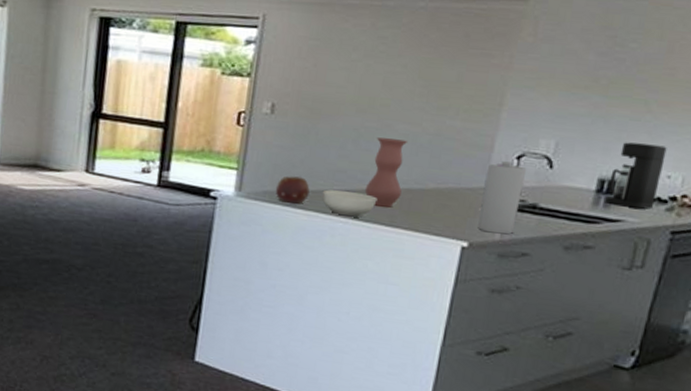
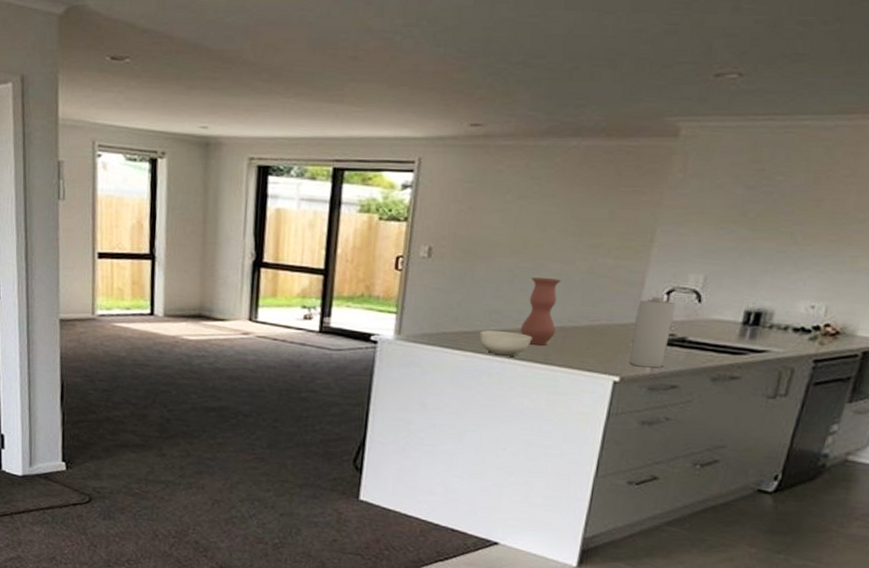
fruit: present [275,176,310,204] -> none [433,318,467,345]
coffee maker: present [605,142,667,210] -> none [751,274,812,340]

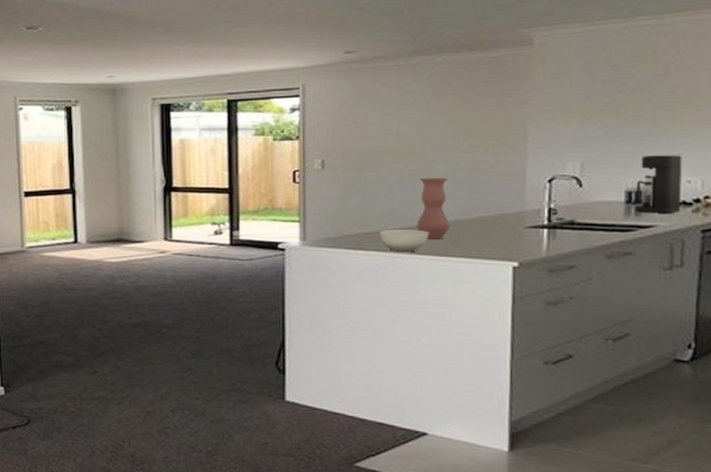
paper towel holder: present [629,297,675,368] -> none [523,186,559,251]
coffee maker: none [751,274,812,340] -> present [635,155,683,214]

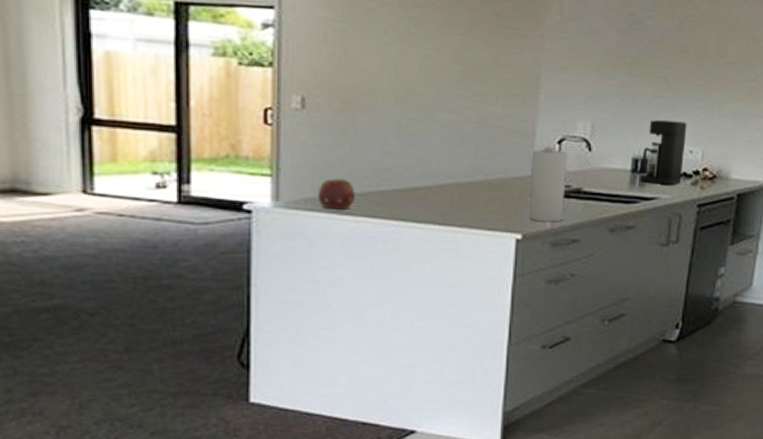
fruit: none [336,222,367,246] -> present [317,179,355,210]
bowl: present [378,230,429,252] -> none [369,191,428,219]
vase: present [416,178,450,239] -> none [413,129,452,205]
paper towel holder: none [523,186,559,251] -> present [529,147,567,222]

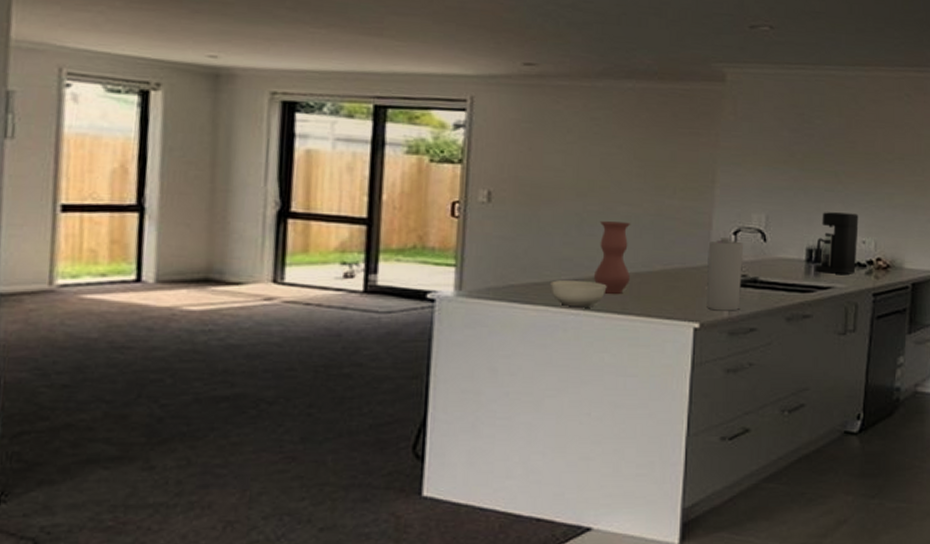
fruit: present [317,179,355,210] -> none [499,269,536,299]
bowl: none [369,191,428,219] -> present [549,280,607,308]
vase: none [413,129,452,205] -> present [593,221,631,294]

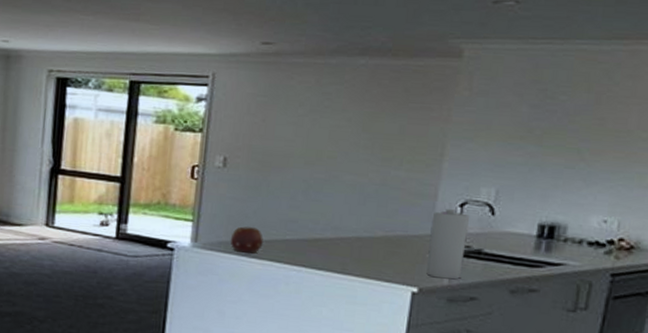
fruit: none [499,269,536,299] -> present [230,226,263,254]
bowl: present [549,280,607,308] -> none [275,239,329,266]
vase: present [593,221,631,294] -> none [316,188,356,256]
coffee maker: present [815,212,859,275] -> none [546,189,602,253]

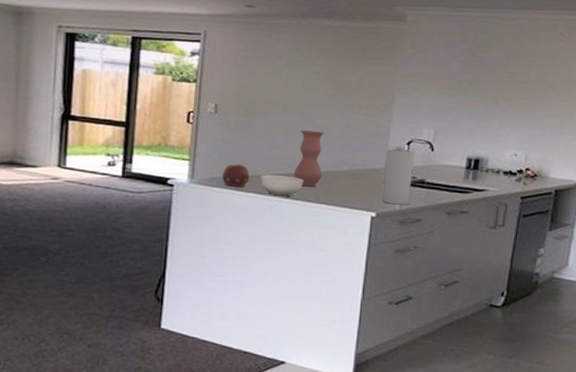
bowl: none [275,239,329,266] -> present [260,174,304,197]
vase: none [316,188,356,256] -> present [293,130,325,187]

